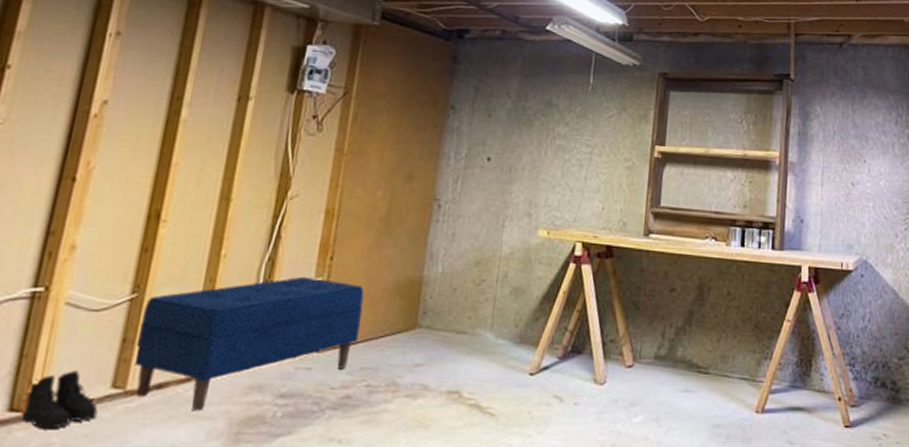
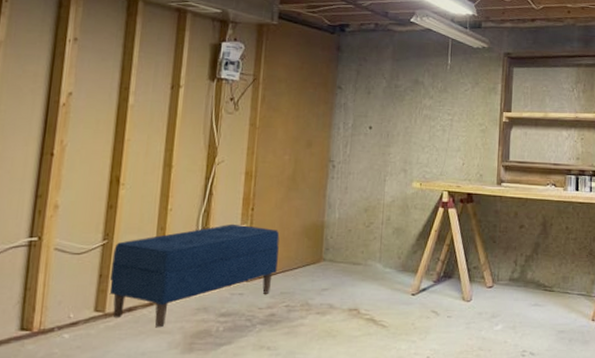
boots: present [22,369,98,430] -> none [31,298,86,343]

